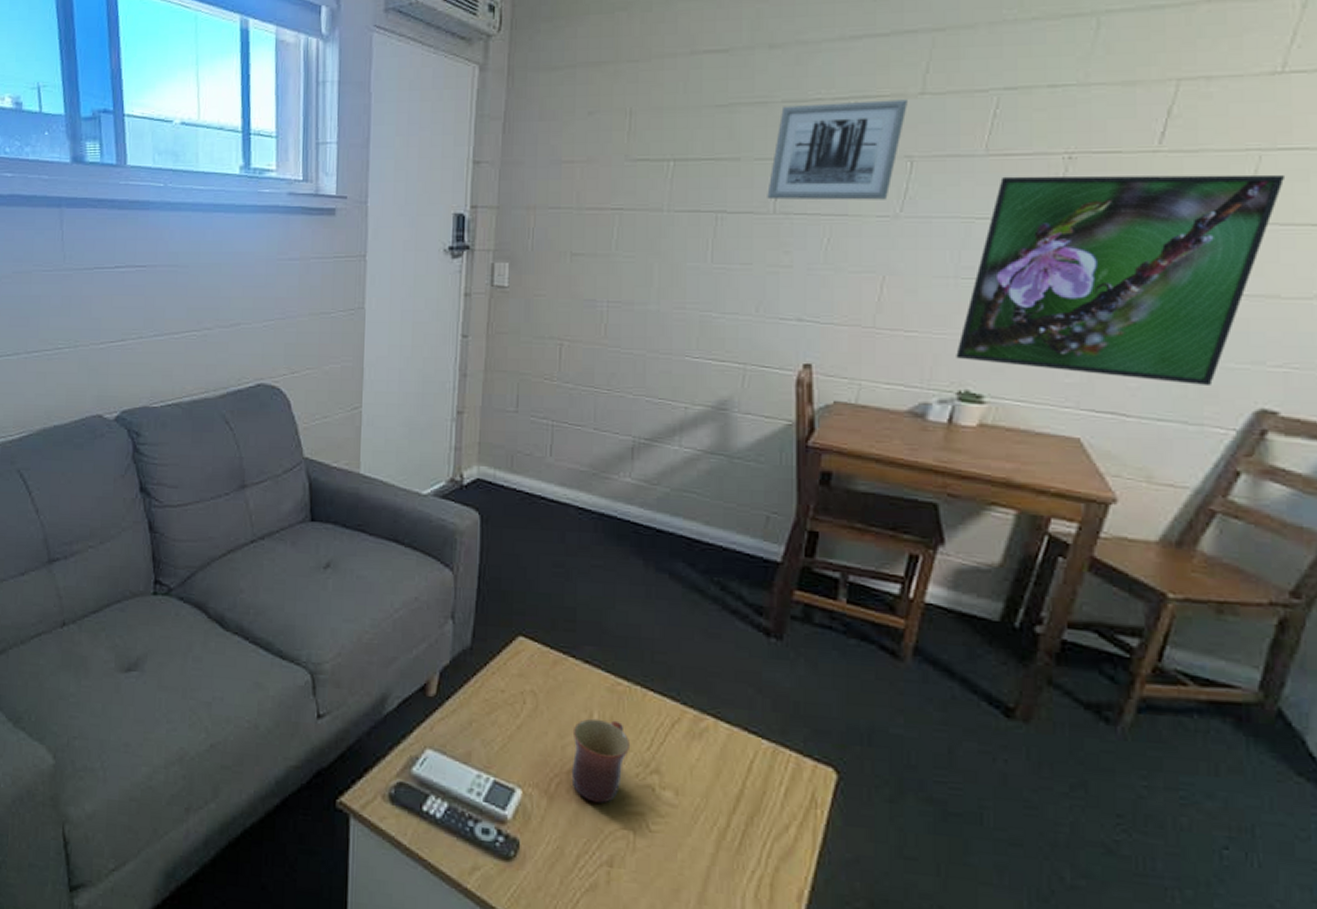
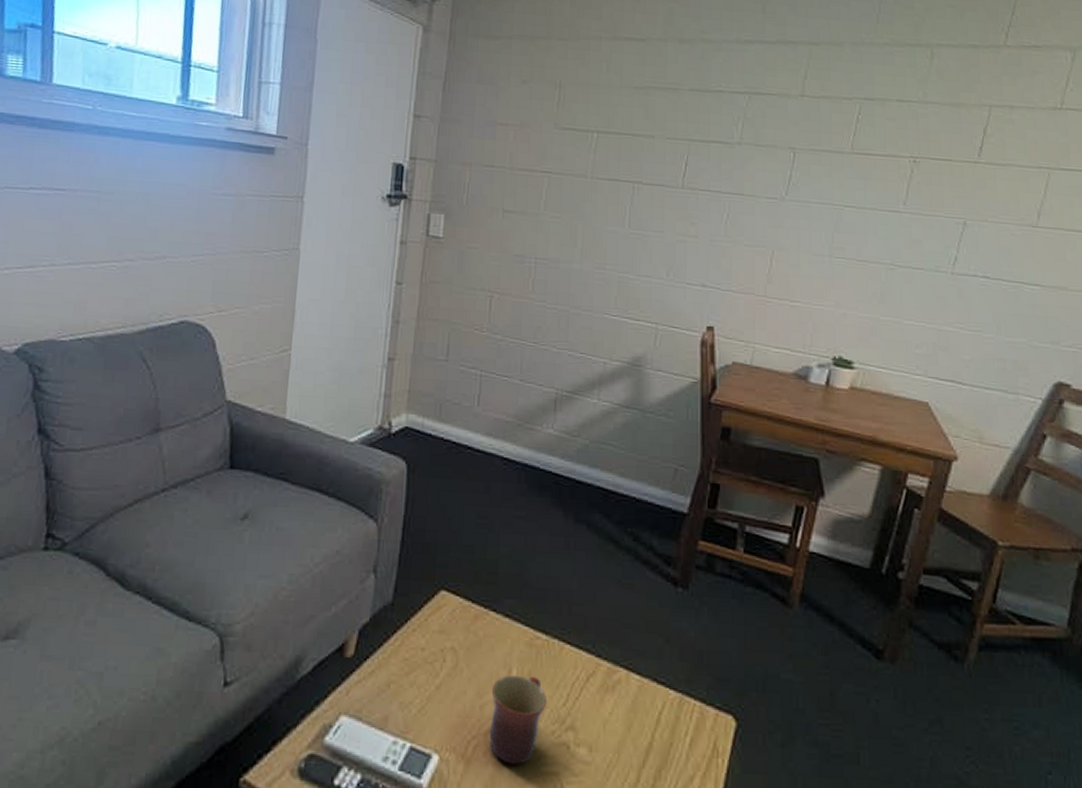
wall art: present [767,99,907,200] -> none [677,94,790,184]
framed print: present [956,174,1286,385] -> none [831,172,1067,360]

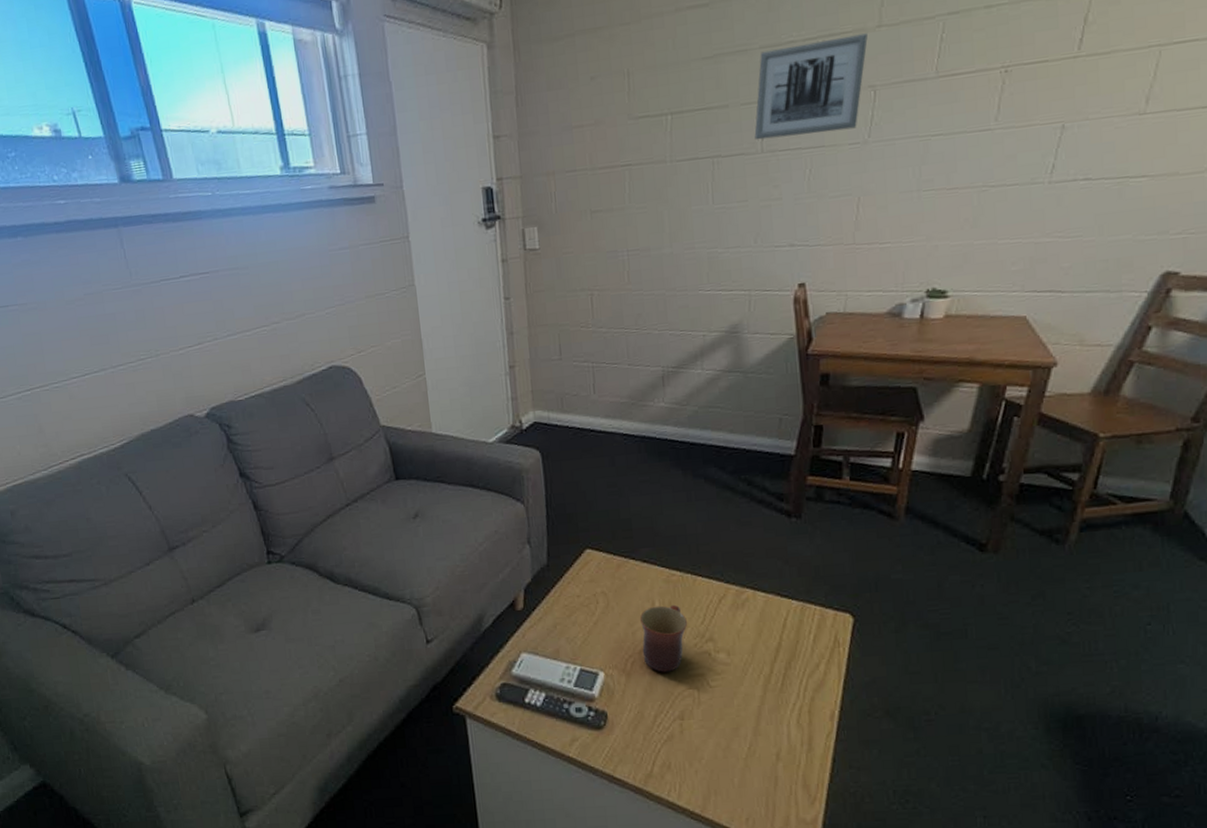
wall art: none [677,94,790,184] -> present [754,33,868,140]

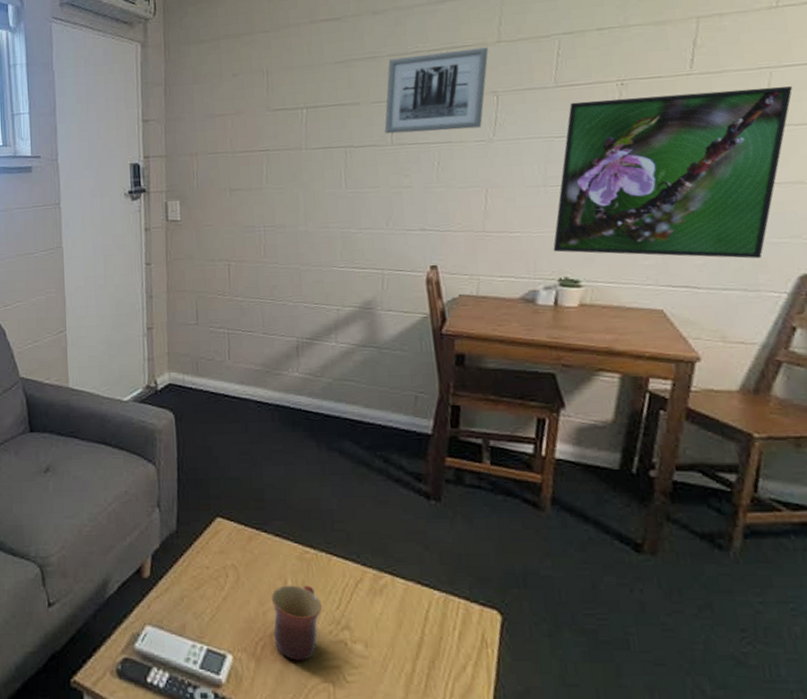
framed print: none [923,66,1181,262] -> present [553,86,793,259]

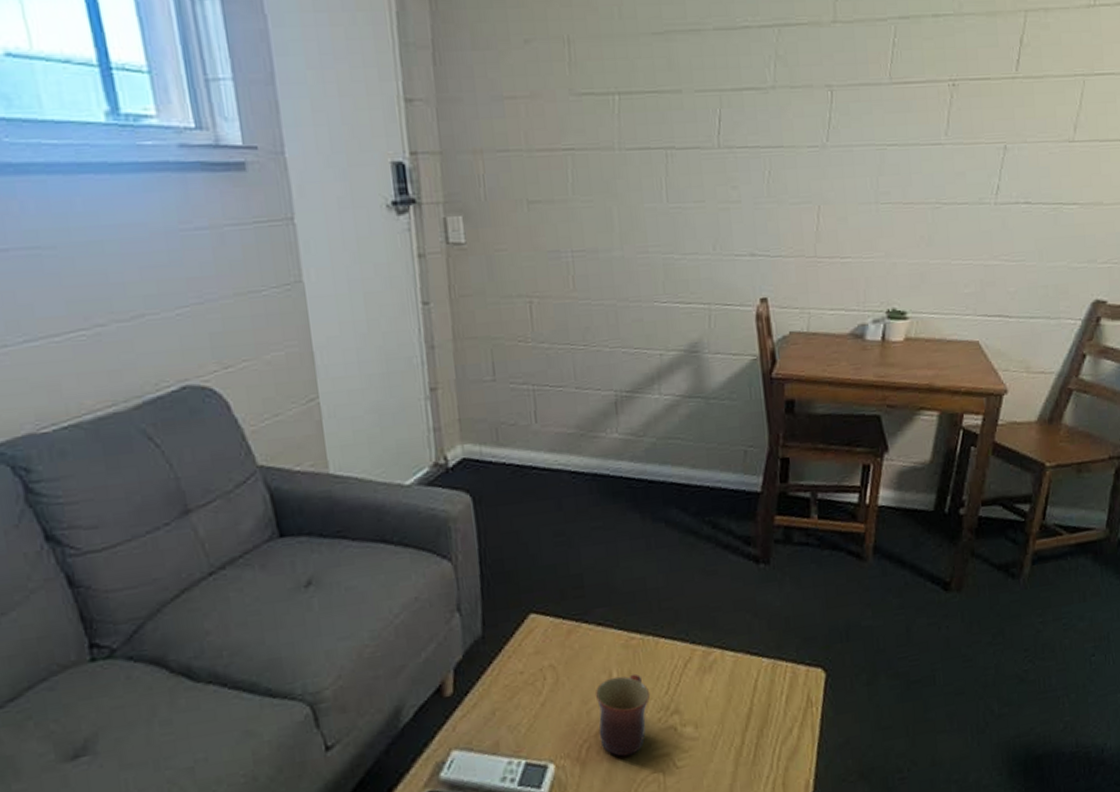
wall art: present [384,47,489,134] -> none [710,28,823,134]
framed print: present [553,86,793,259] -> none [882,97,1101,285]

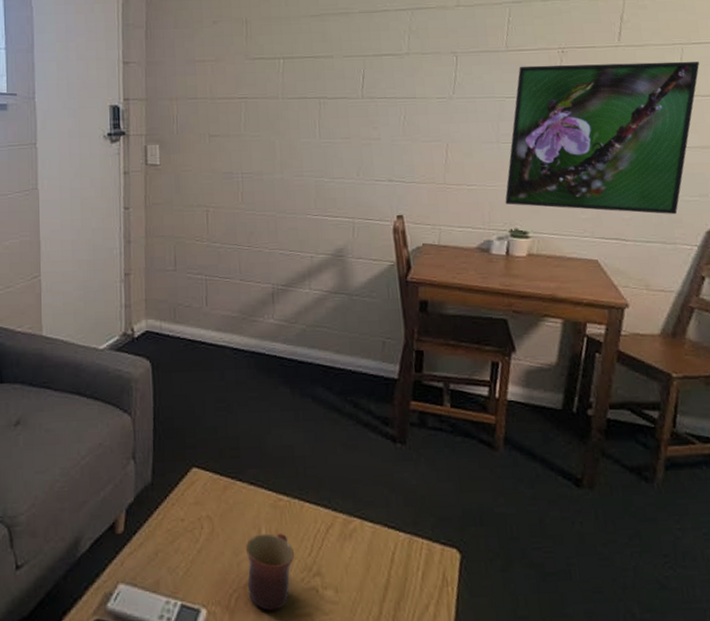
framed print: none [882,97,1101,285] -> present [505,61,700,214]

